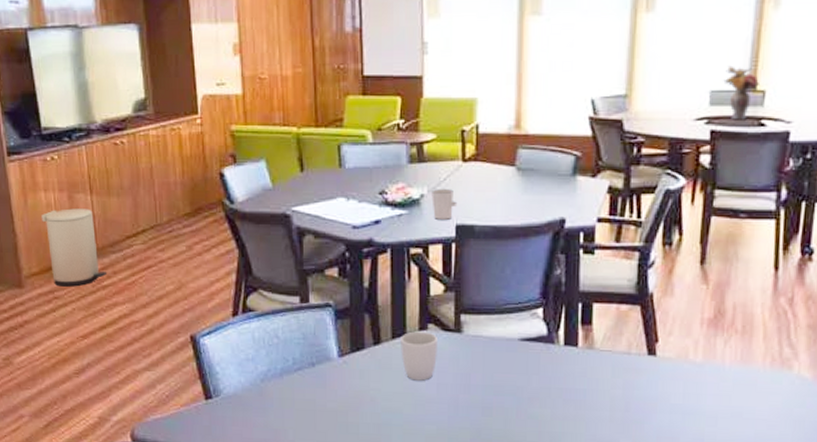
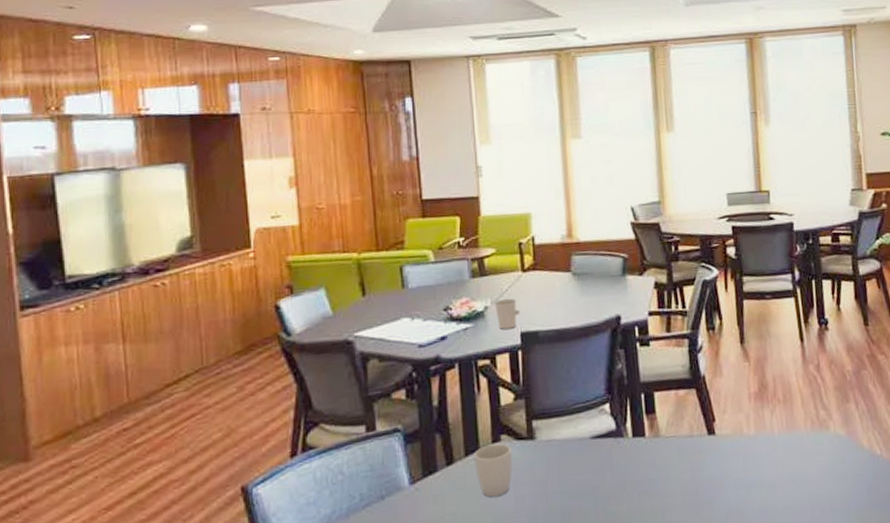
pedal bin: present [42,208,106,287] -> none [60,359,139,453]
flower arrangement: present [723,65,761,119] -> none [736,172,765,215]

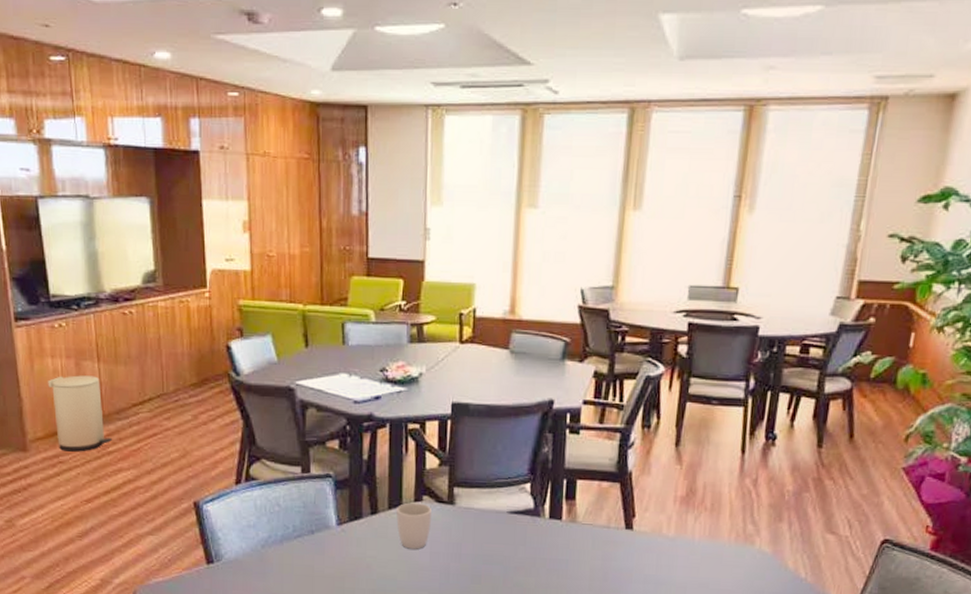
pedal bin: none [60,359,139,453] -> present [48,375,112,452]
cup: present [495,299,521,329] -> none [430,368,454,398]

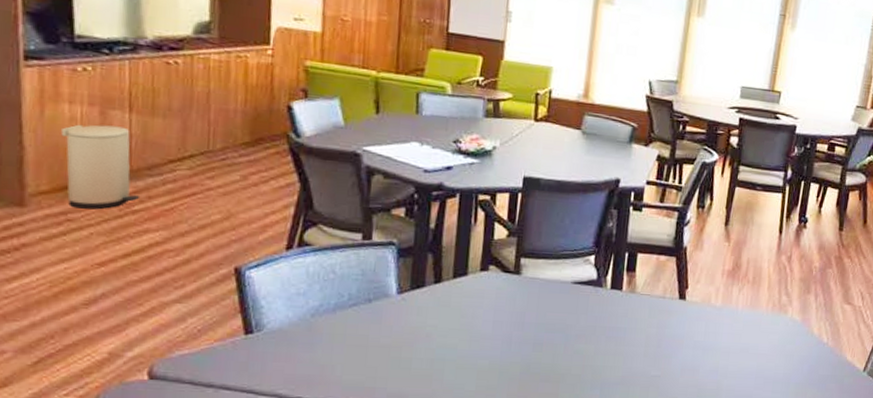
cup: present [396,502,431,549] -> none [460,272,497,318]

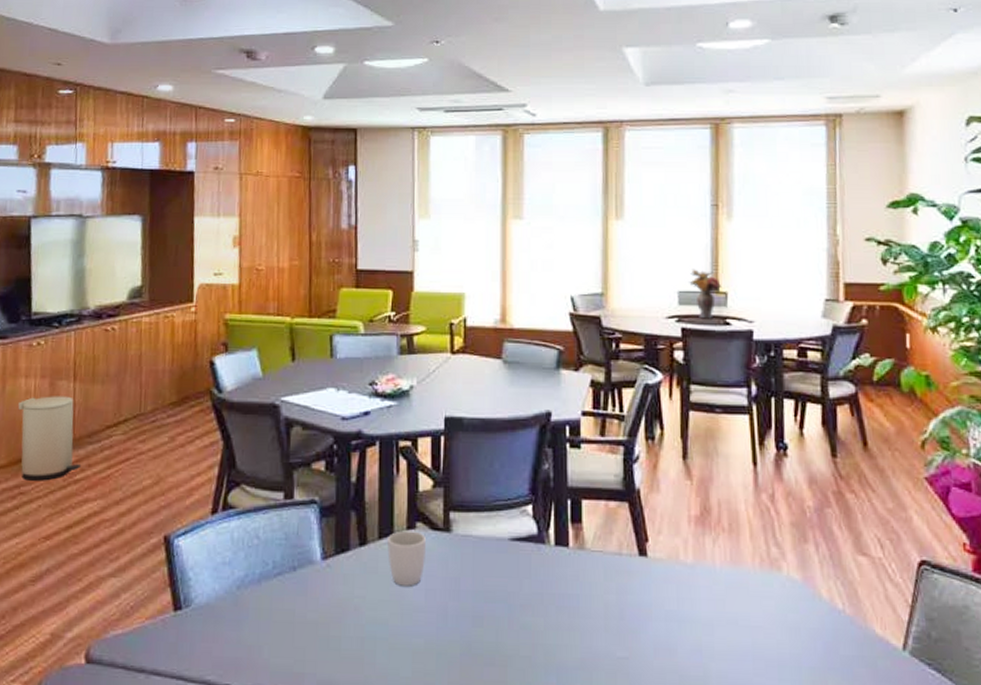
cup: none [460,272,497,318] -> present [387,530,426,586]
flower arrangement: none [751,68,778,112] -> present [689,269,722,318]

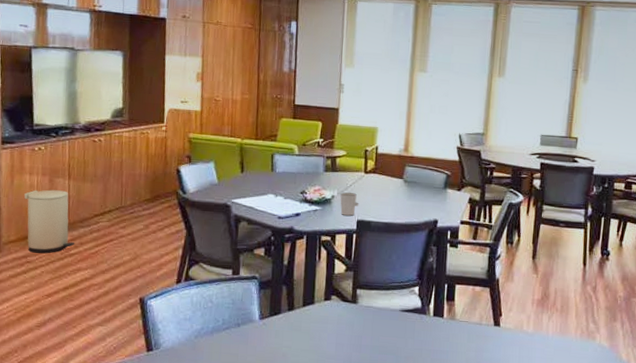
cup: present [387,530,426,586] -> none [309,301,338,341]
cup: none [421,381,446,412] -> present [340,192,359,216]
flower arrangement: present [689,269,722,318] -> none [550,118,575,156]

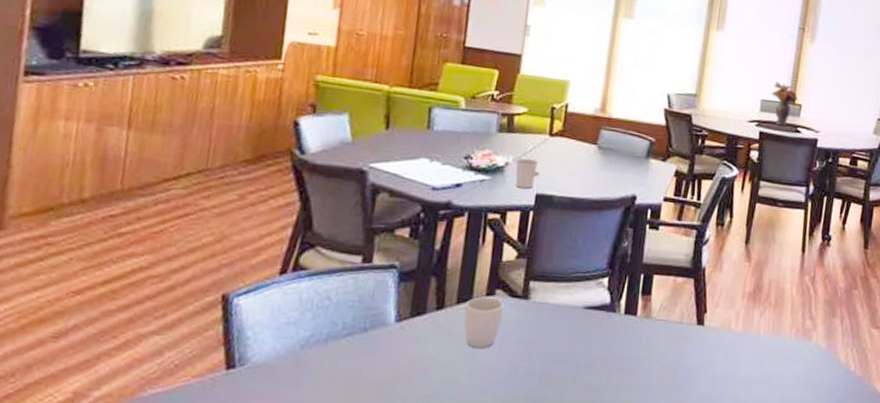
pedal bin: present [24,189,74,254] -> none [50,141,127,232]
cup: none [309,301,338,341] -> present [464,297,504,348]
flower arrangement: none [550,118,575,156] -> present [771,81,798,125]

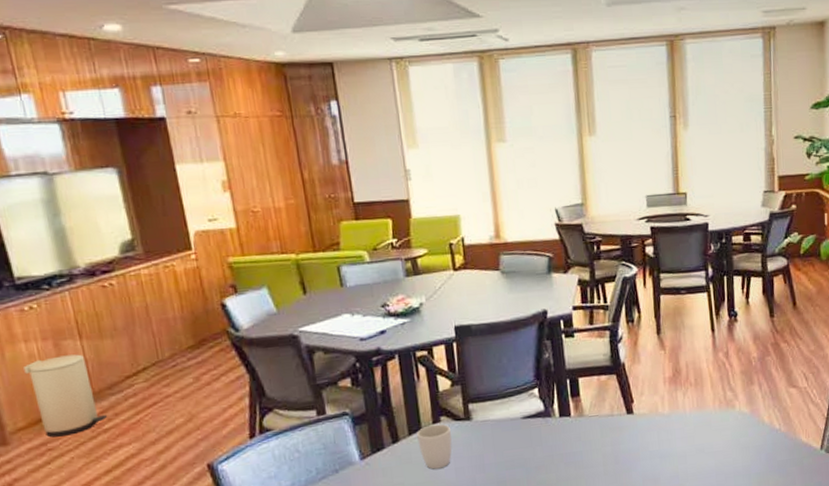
pedal bin: none [50,141,127,232] -> present [24,354,107,437]
cup: present [515,159,540,189] -> none [429,296,454,324]
flower arrangement: present [771,81,798,125] -> none [655,175,682,217]

